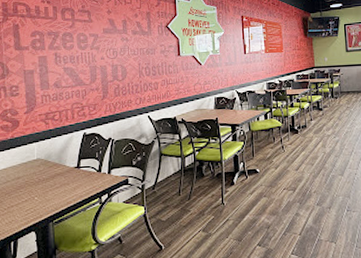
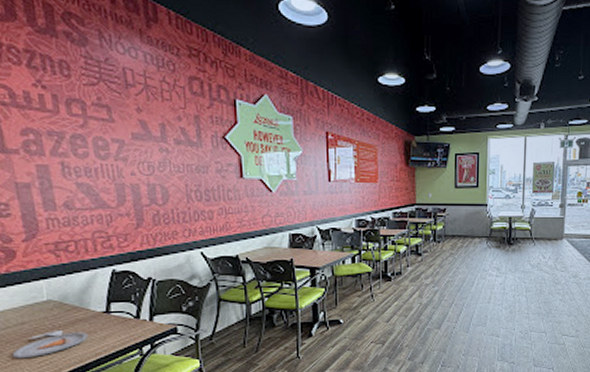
dinner plate: none [8,183,63,208] -> present [12,331,88,359]

